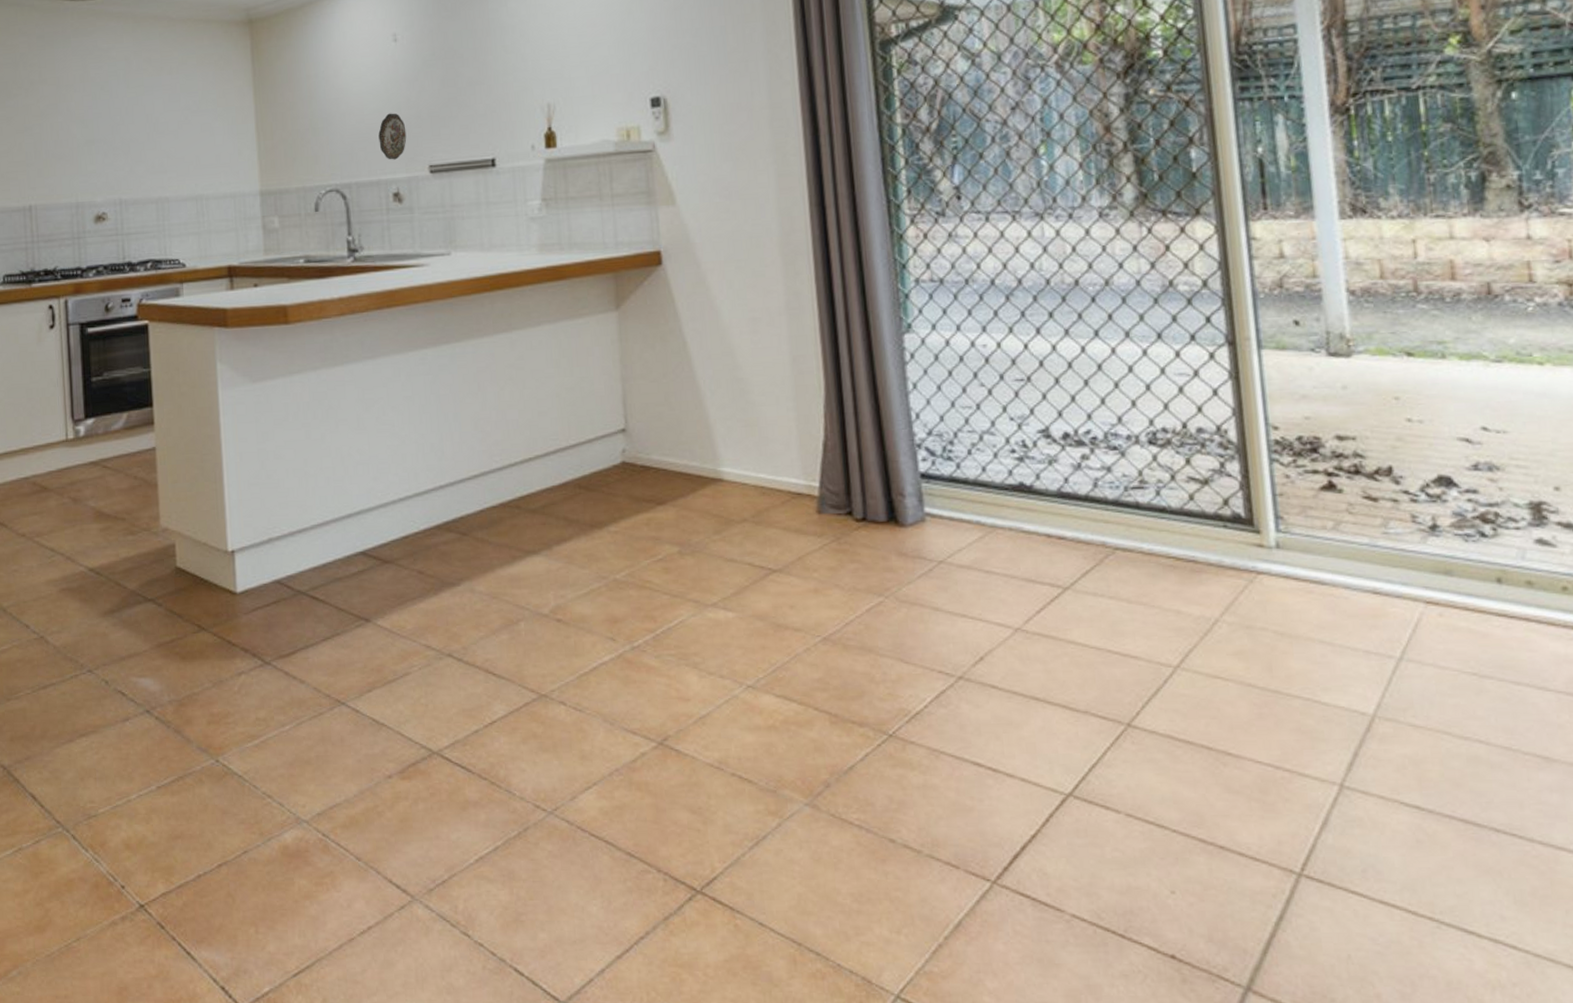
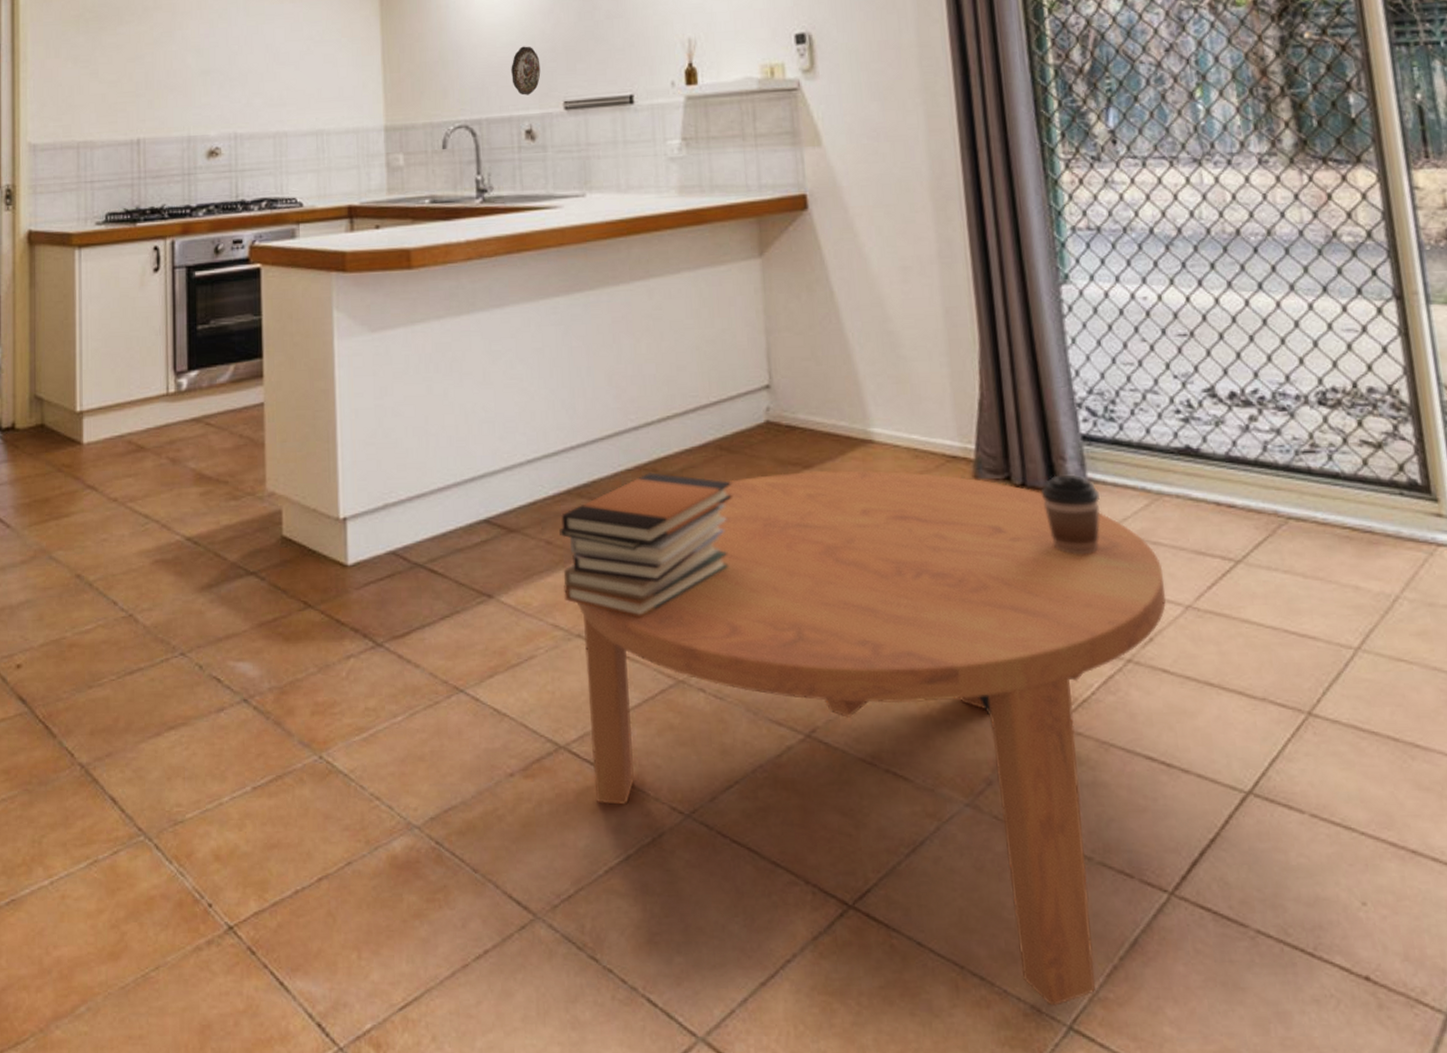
book stack: none [430,509,590,640] -> present [559,472,732,619]
coffee table: none [448,506,997,979] -> present [578,470,1167,1007]
coffee cup: none [881,509,937,582] -> present [1041,474,1101,554]

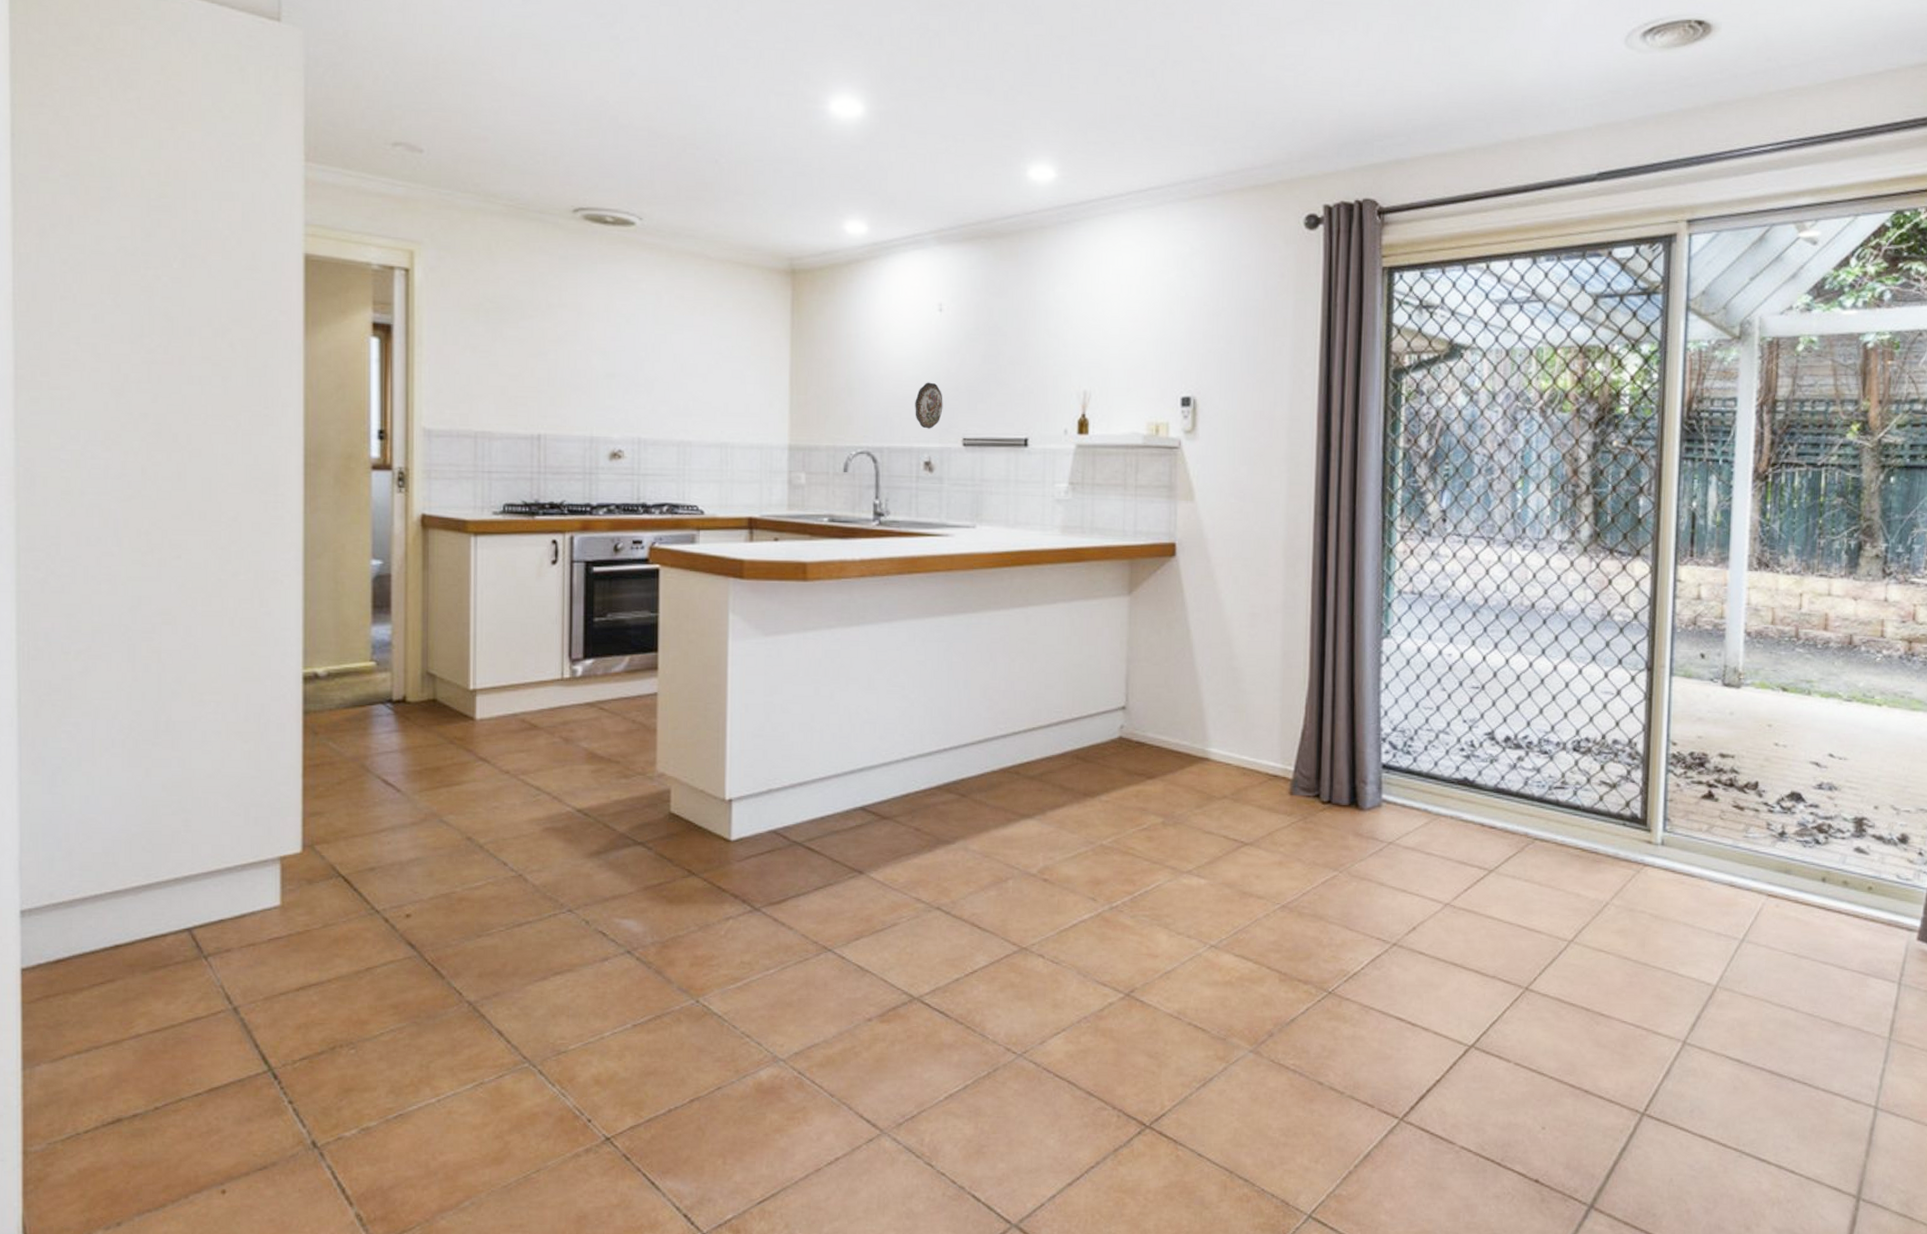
book stack: present [559,472,732,619] -> none [928,775,1084,896]
coffee table: present [578,470,1167,1007] -> none [939,781,1432,1201]
coffee cup: present [1041,474,1101,554] -> none [1344,795,1390,859]

